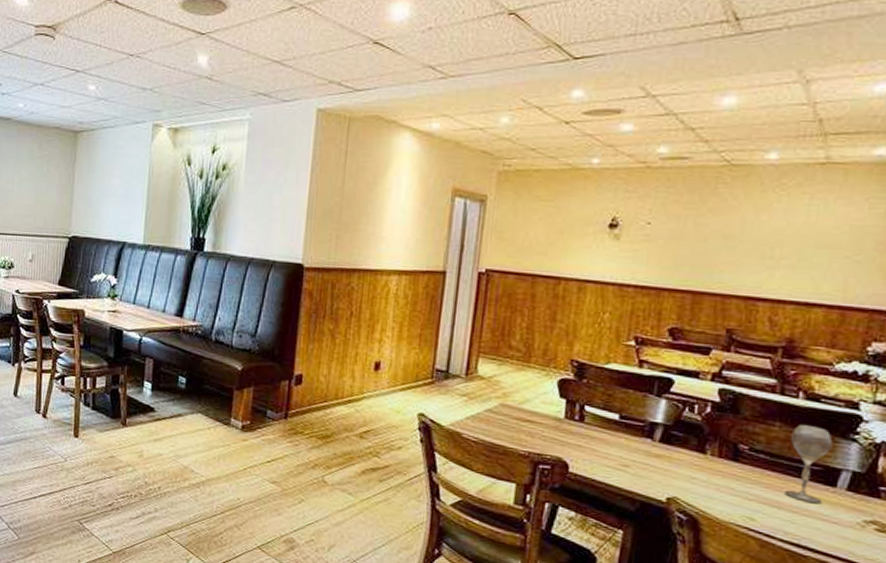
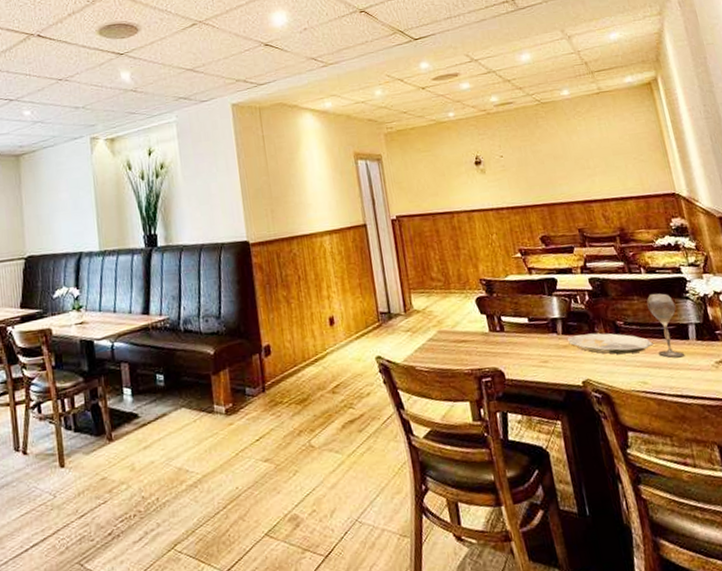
plate: none [663,447,784,485] -> present [566,333,655,354]

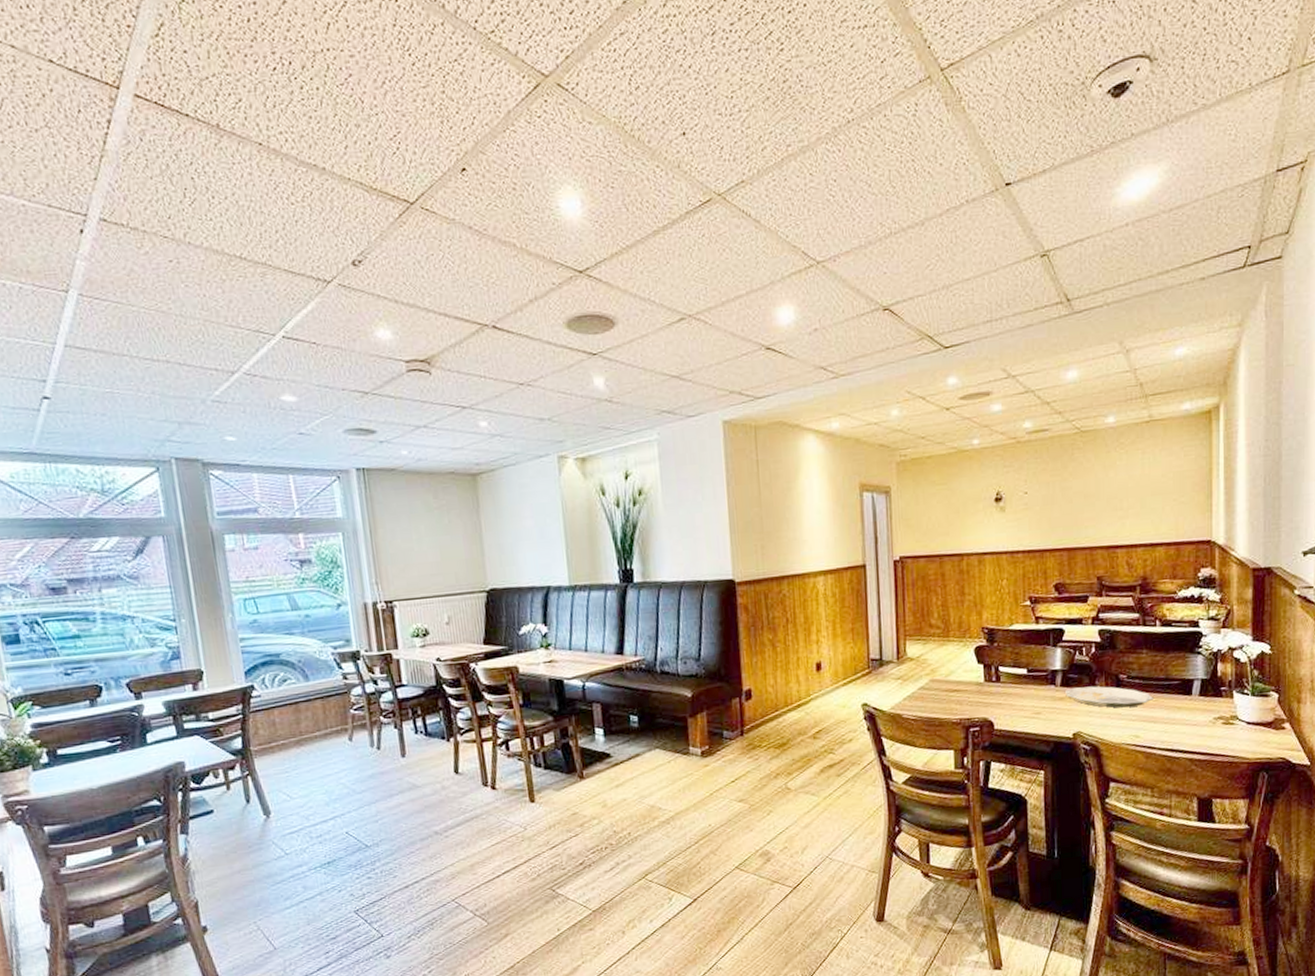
wineglass: present [646,293,684,358] -> none [1154,647,1185,713]

